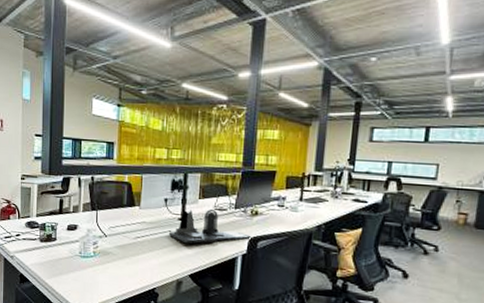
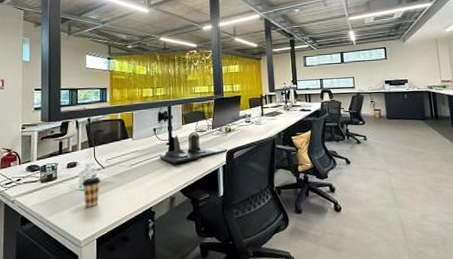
coffee cup: none [82,244,102,277] -> present [82,176,101,207]

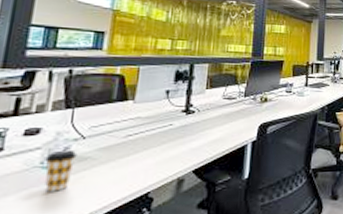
desk organizer: present [159,132,229,164] -> none [169,99,262,137]

